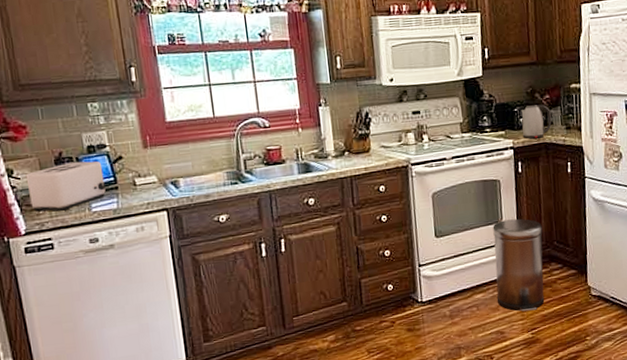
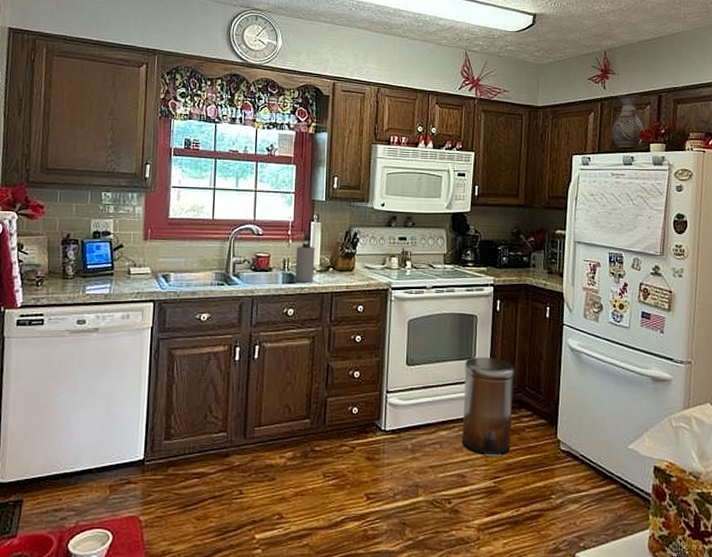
toaster: present [25,161,106,212] -> none [32,244,104,289]
soap dispenser: none [303,120,331,171] -> present [294,234,315,282]
kettle: present [521,104,552,140] -> none [504,245,535,279]

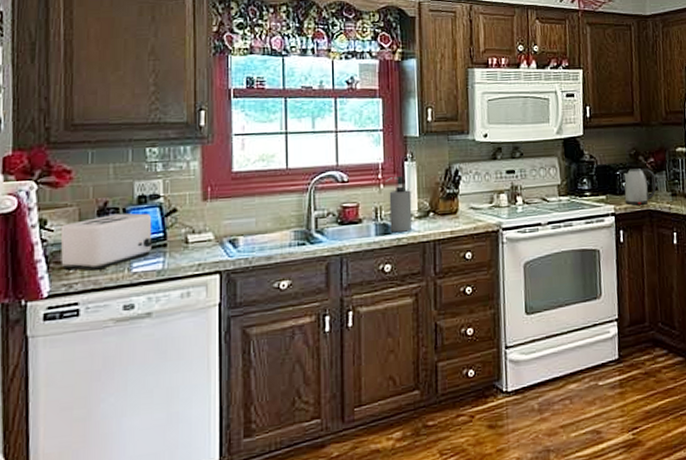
toaster: none [32,244,104,289] -> present [60,213,153,271]
pedal bin: present [461,357,515,458] -> none [590,294,648,407]
kettle: none [504,245,535,279] -> present [624,167,657,206]

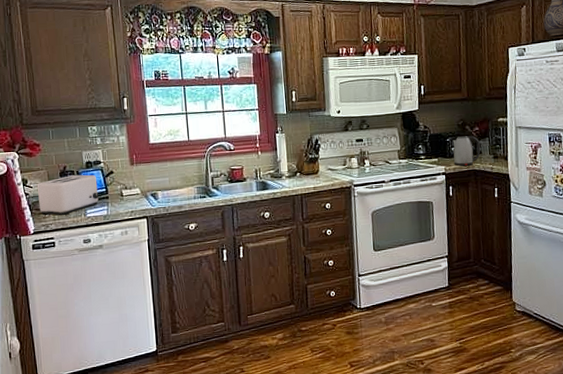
soap dispenser: present [386,176,413,233] -> none [262,145,284,188]

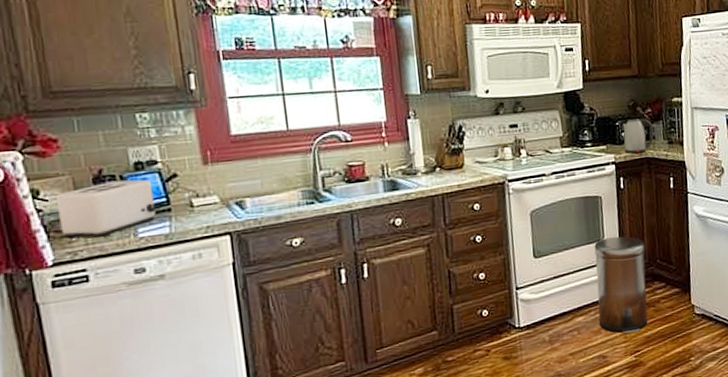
pedal bin: none [425,237,472,323] -> present [594,236,648,334]

